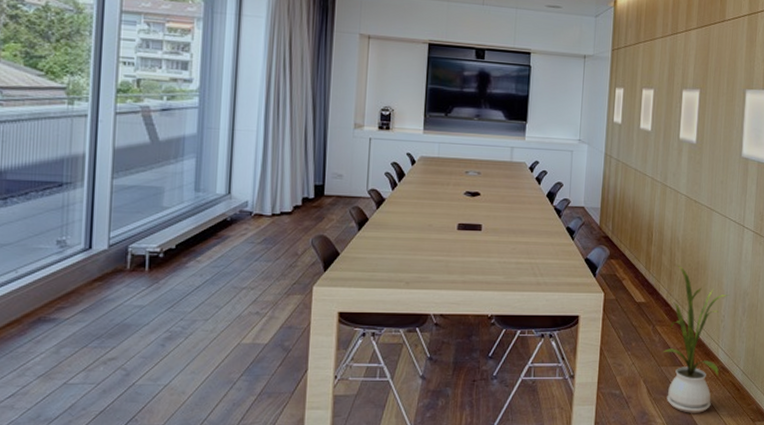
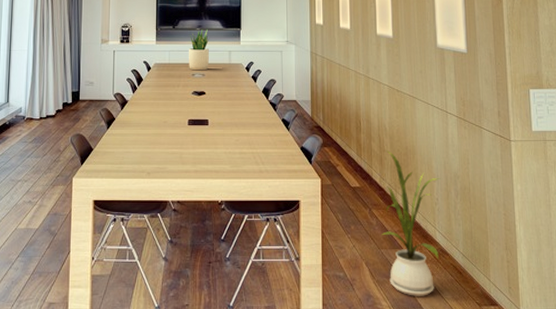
planter: none [462,118,489,168] -> present [189,28,210,71]

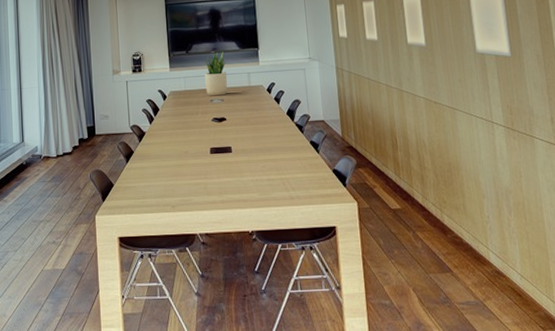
house plant: present [381,150,441,296] -> none [428,168,494,323]

